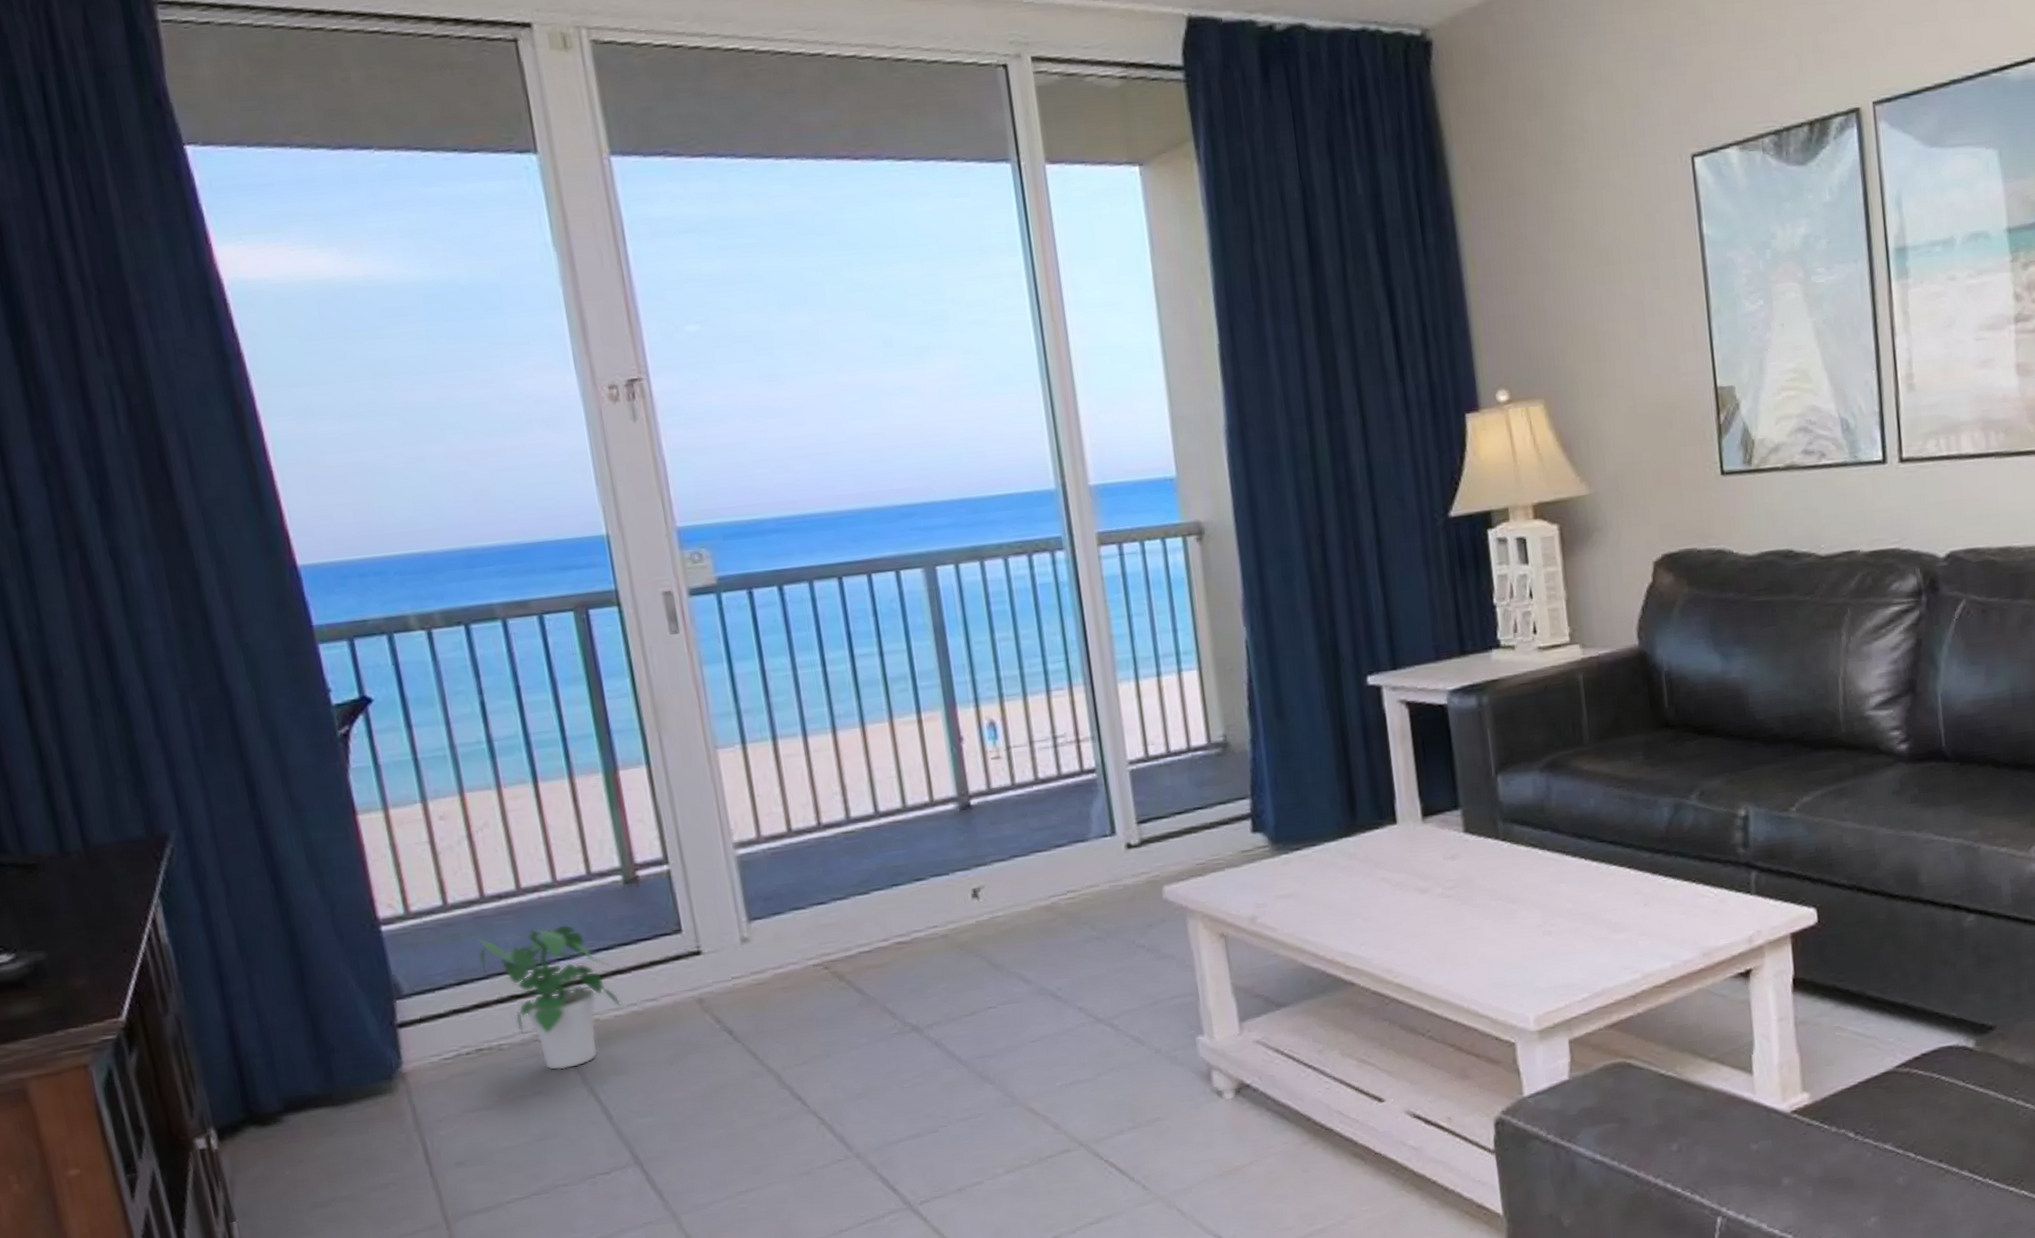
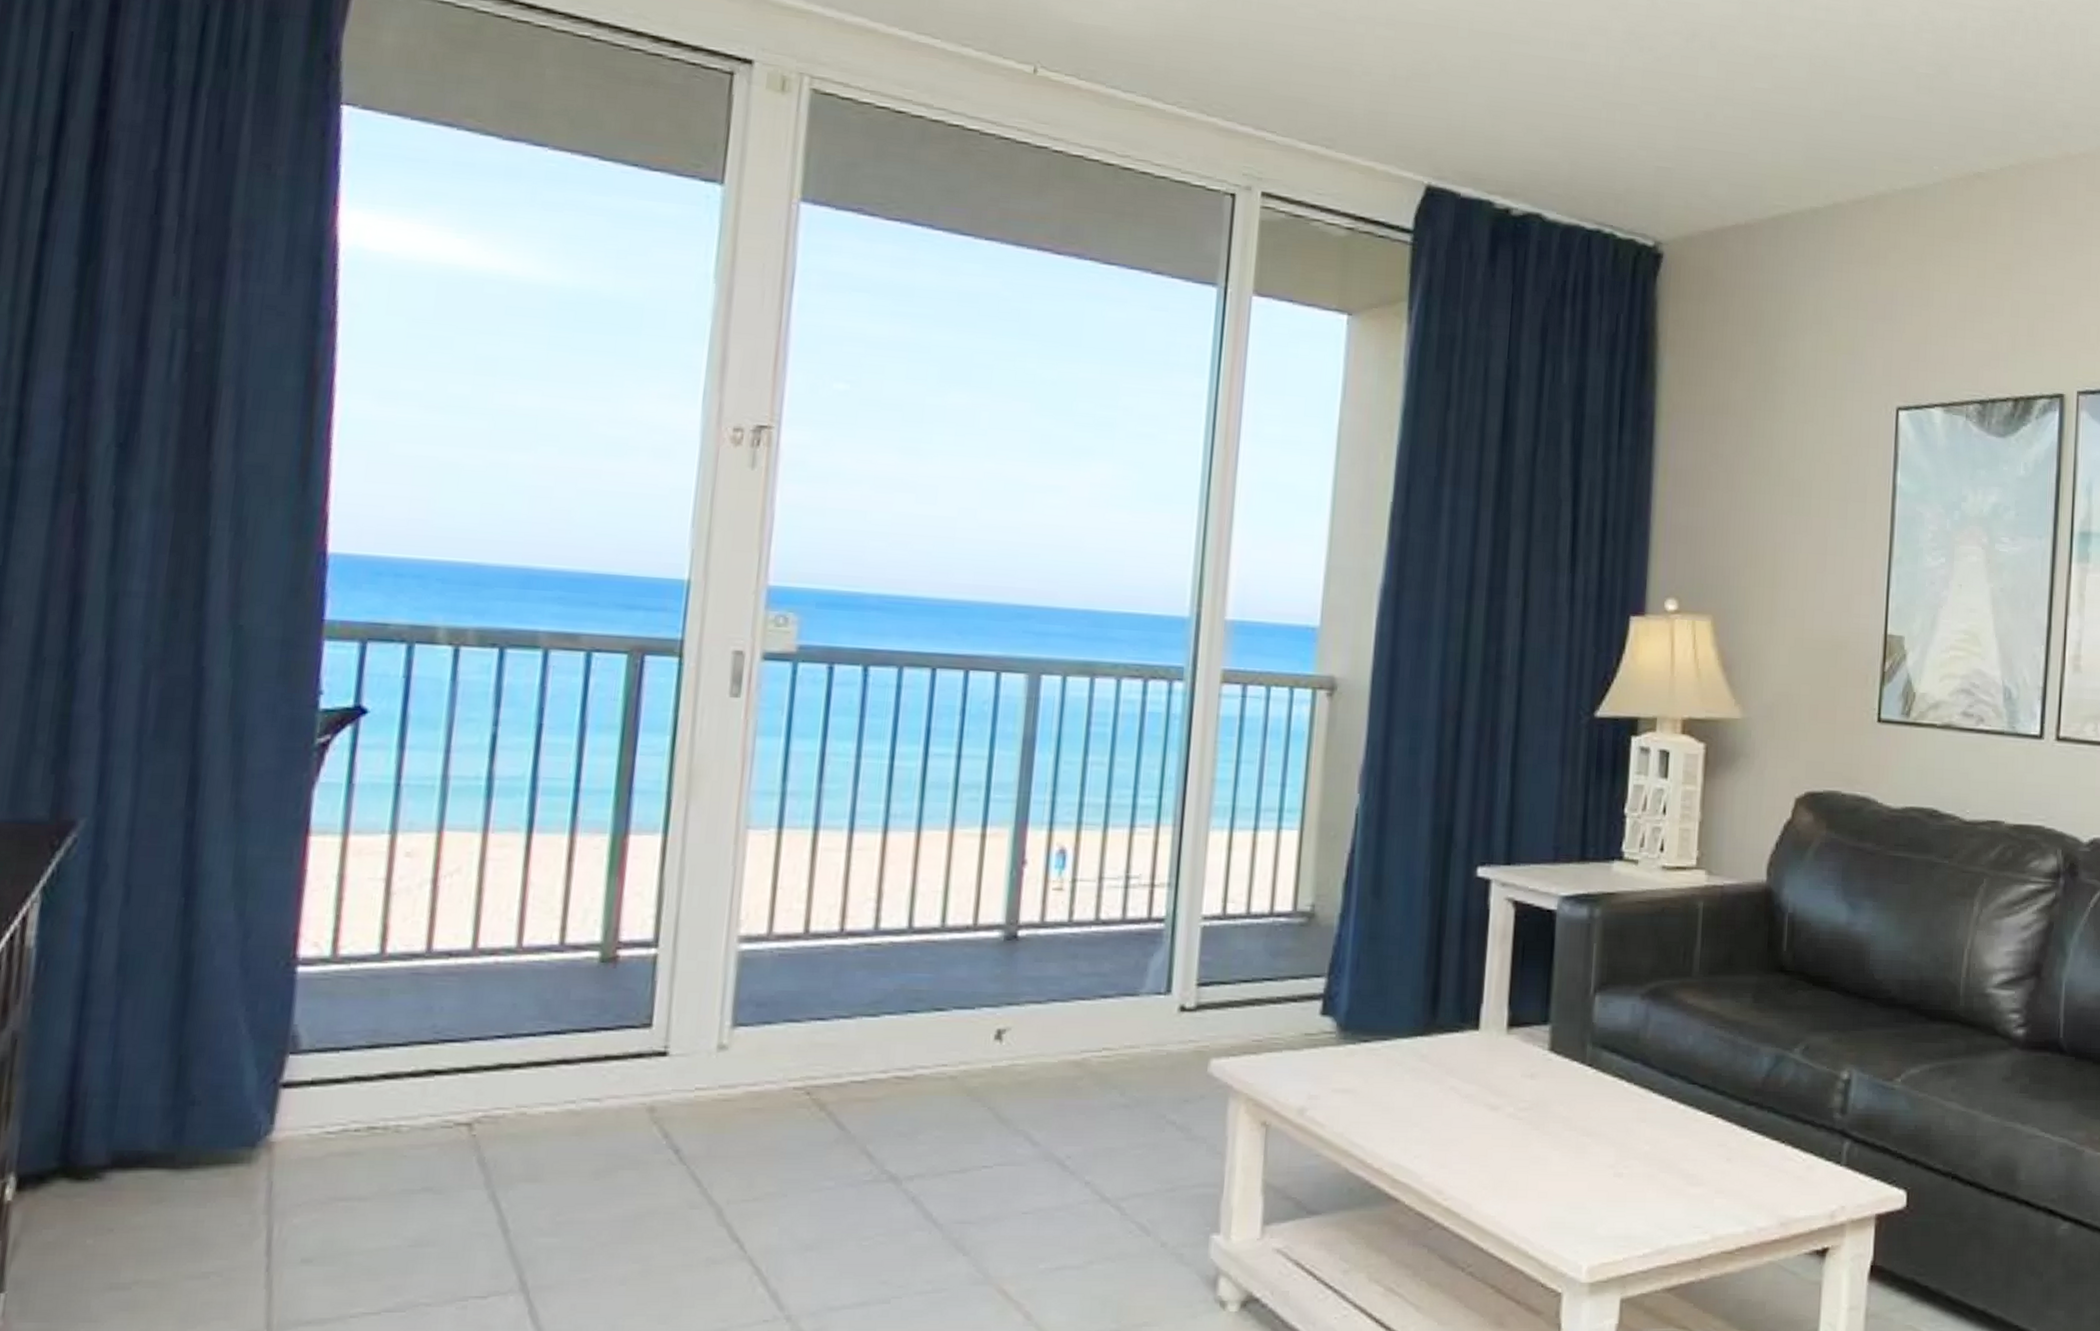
potted plant: present [476,924,622,1071] -> none [402,996,559,1166]

